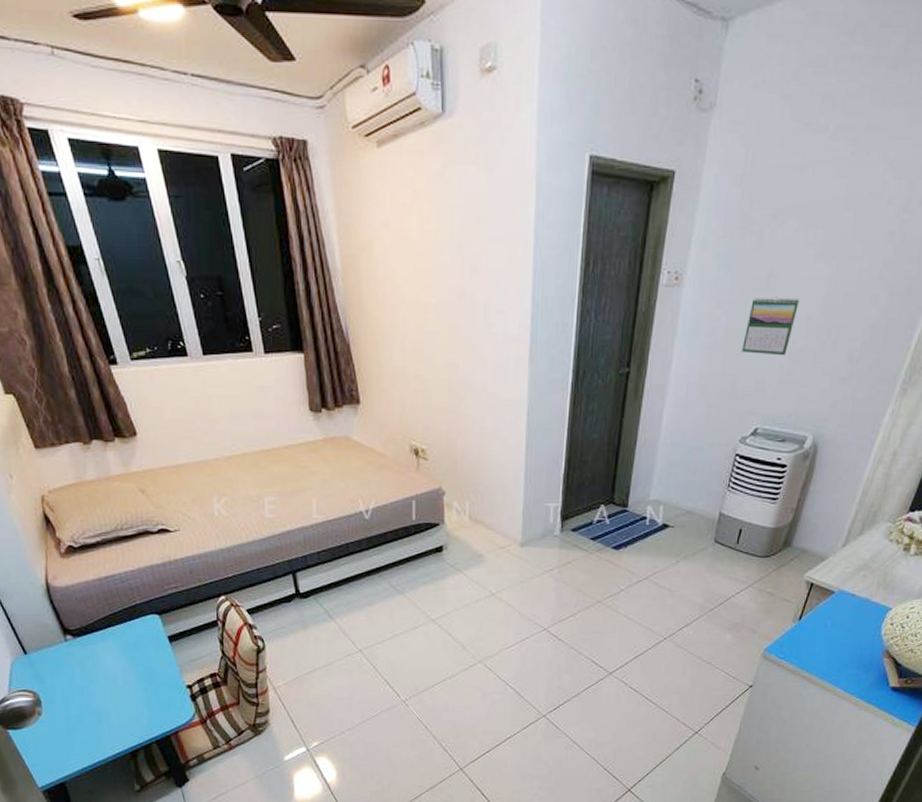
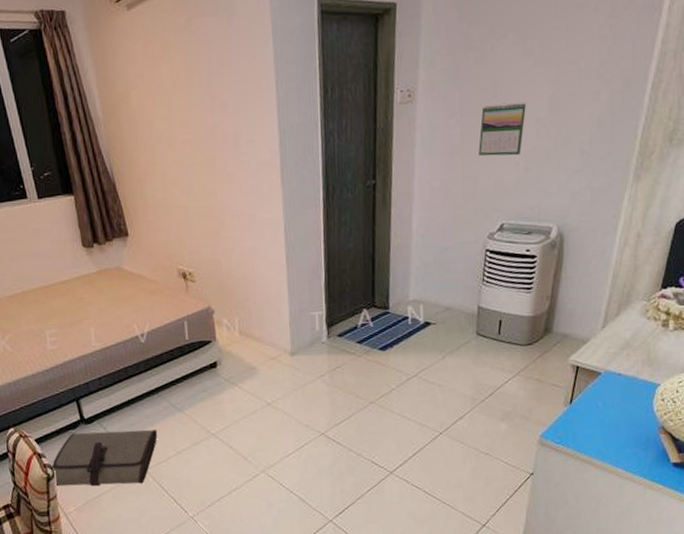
tool roll: none [261,606,375,663] -> present [50,430,158,486]

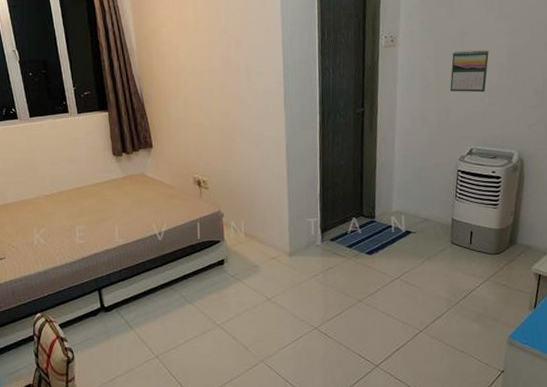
tool roll: present [50,430,158,486] -> none [71,319,169,369]

